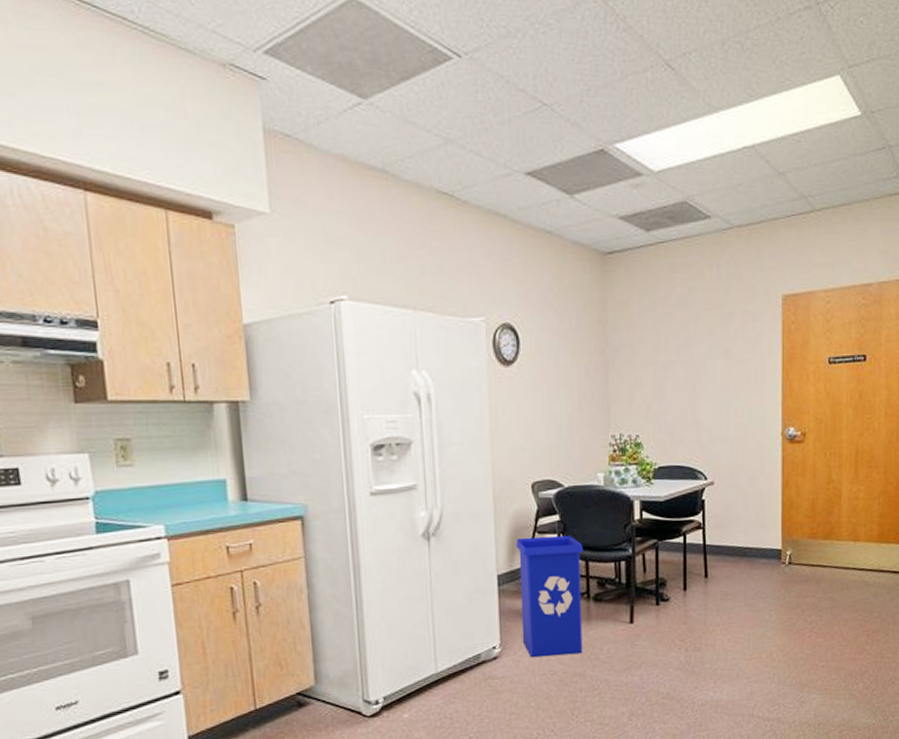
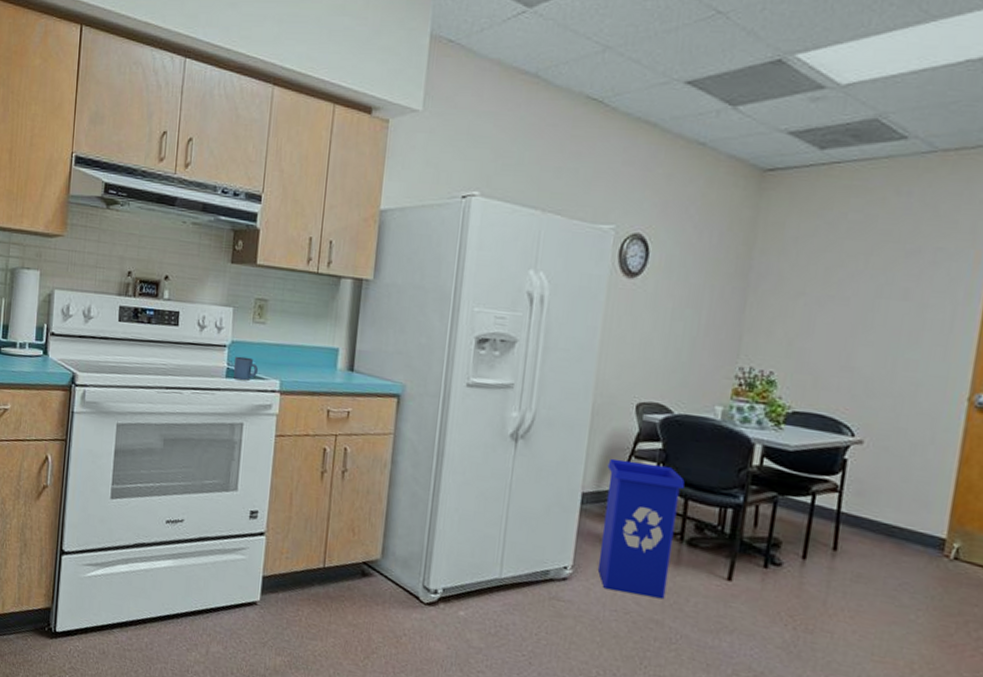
mug: none [102,506,136,534] -> present [233,356,259,382]

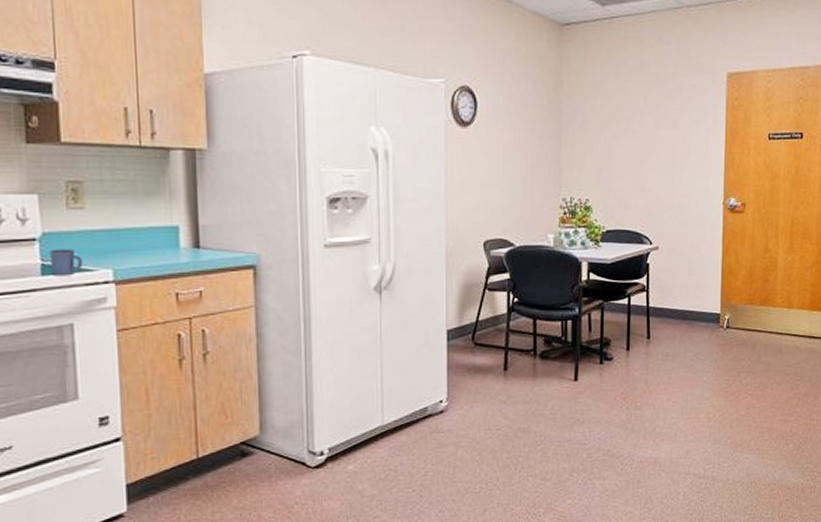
recycling bin: present [597,458,685,600] -> none [466,293,531,413]

